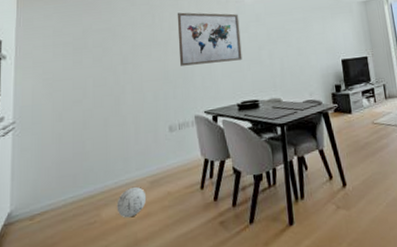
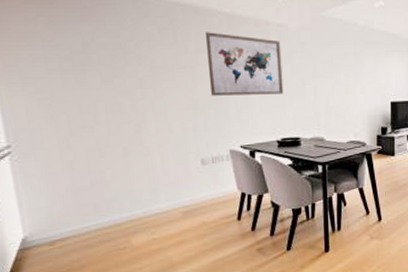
ball: present [116,187,146,218] -> none [147,217,179,245]

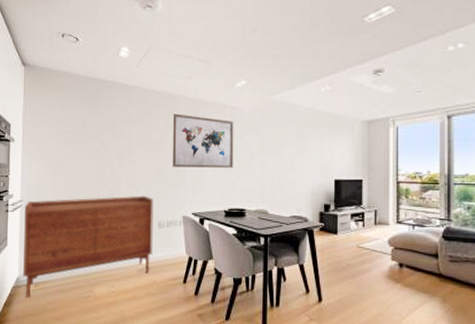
sideboard: none [15,130,198,260] -> present [23,195,154,298]

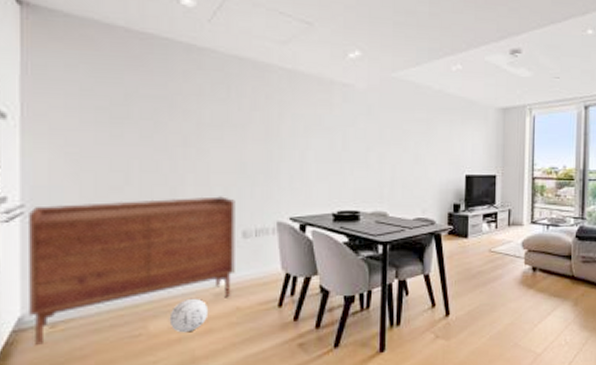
ball: none [108,273,133,298] -> present [169,299,207,333]
wall art: present [172,114,234,168] -> none [261,88,345,161]

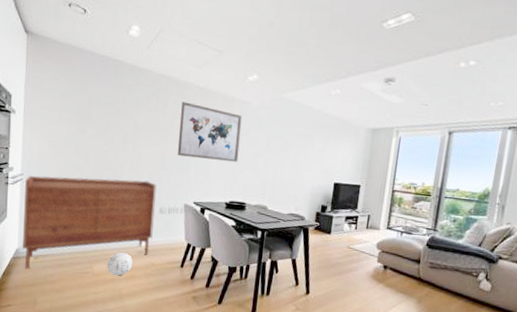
wall art: none [261,88,345,161] -> present [178,101,242,162]

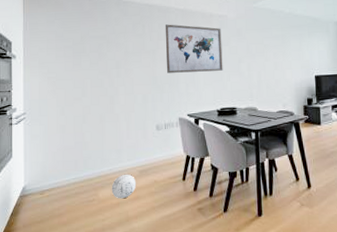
sideboard: present [23,176,157,269] -> none [28,101,152,206]

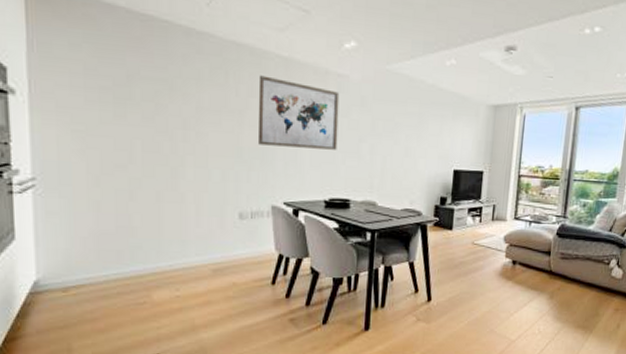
ball: present [111,175,136,199] -> none [171,273,206,303]

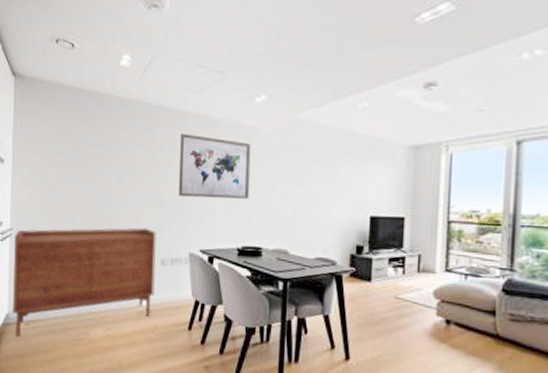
sideboard: none [40,178,232,306] -> present [13,228,156,337]

